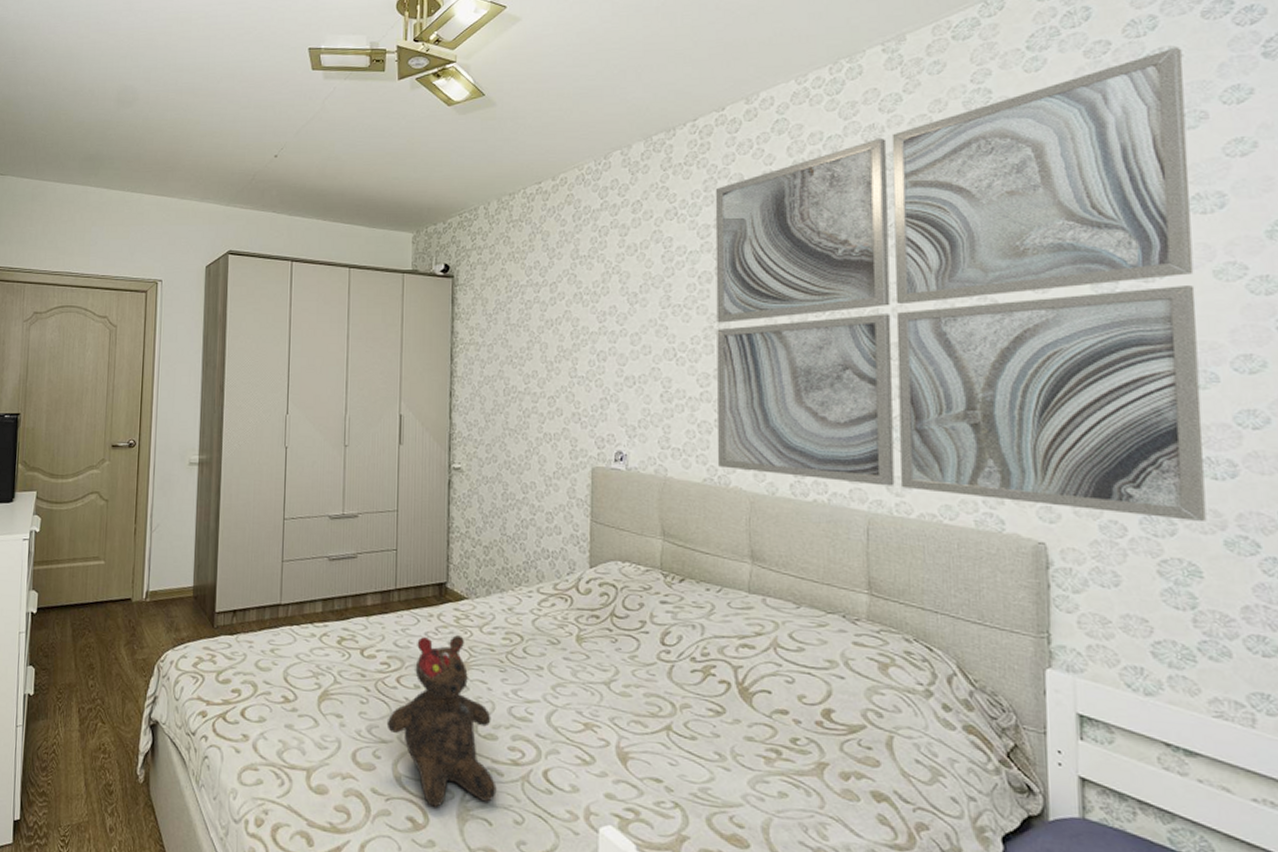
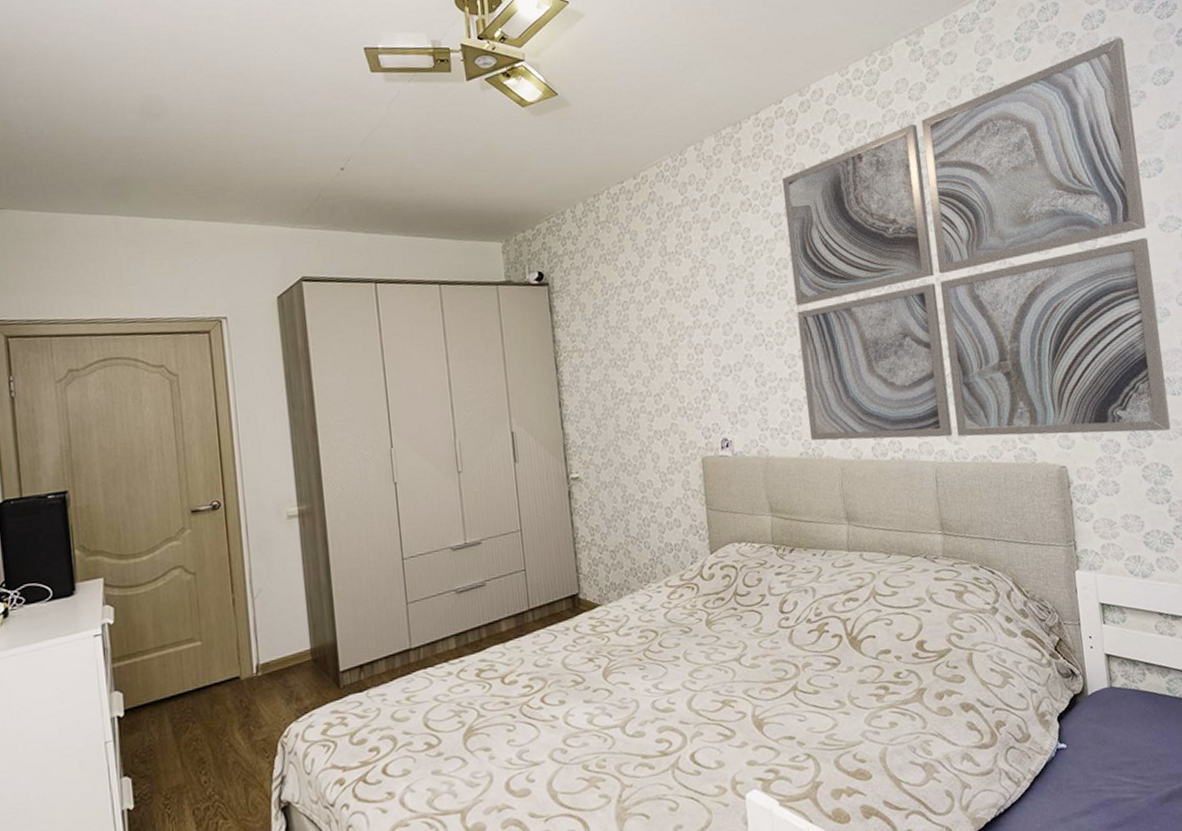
teddy bear: present [386,635,497,807] -> none [536,643,650,815]

